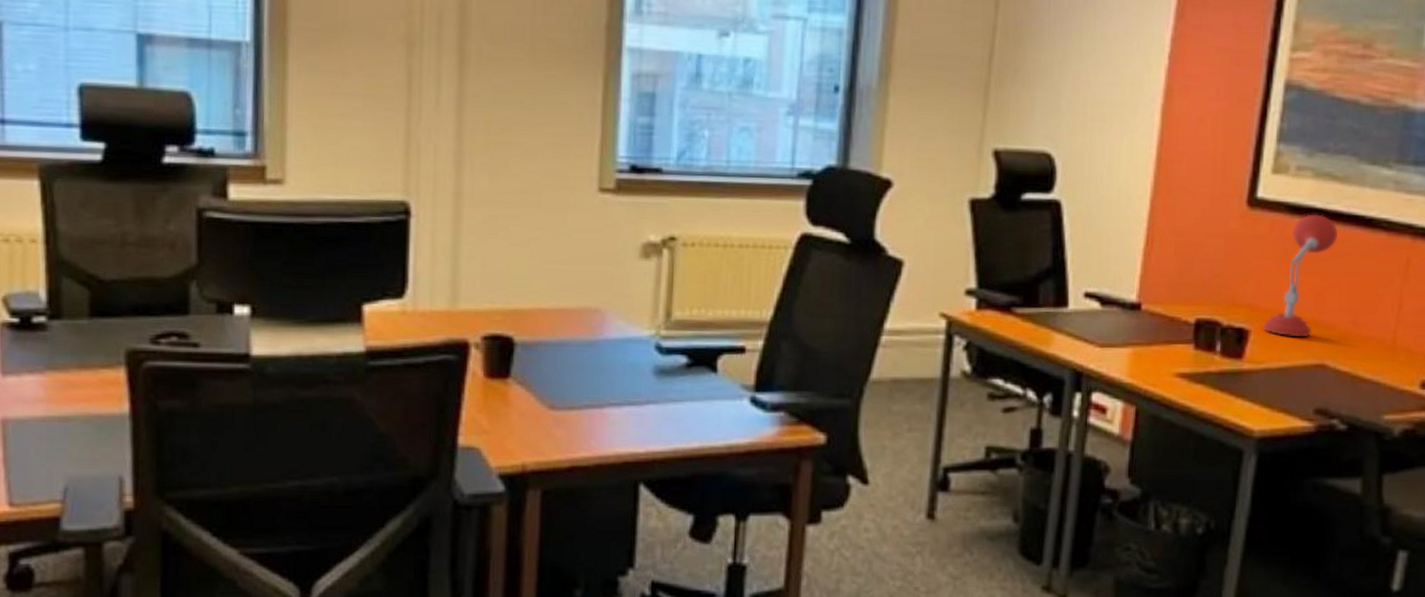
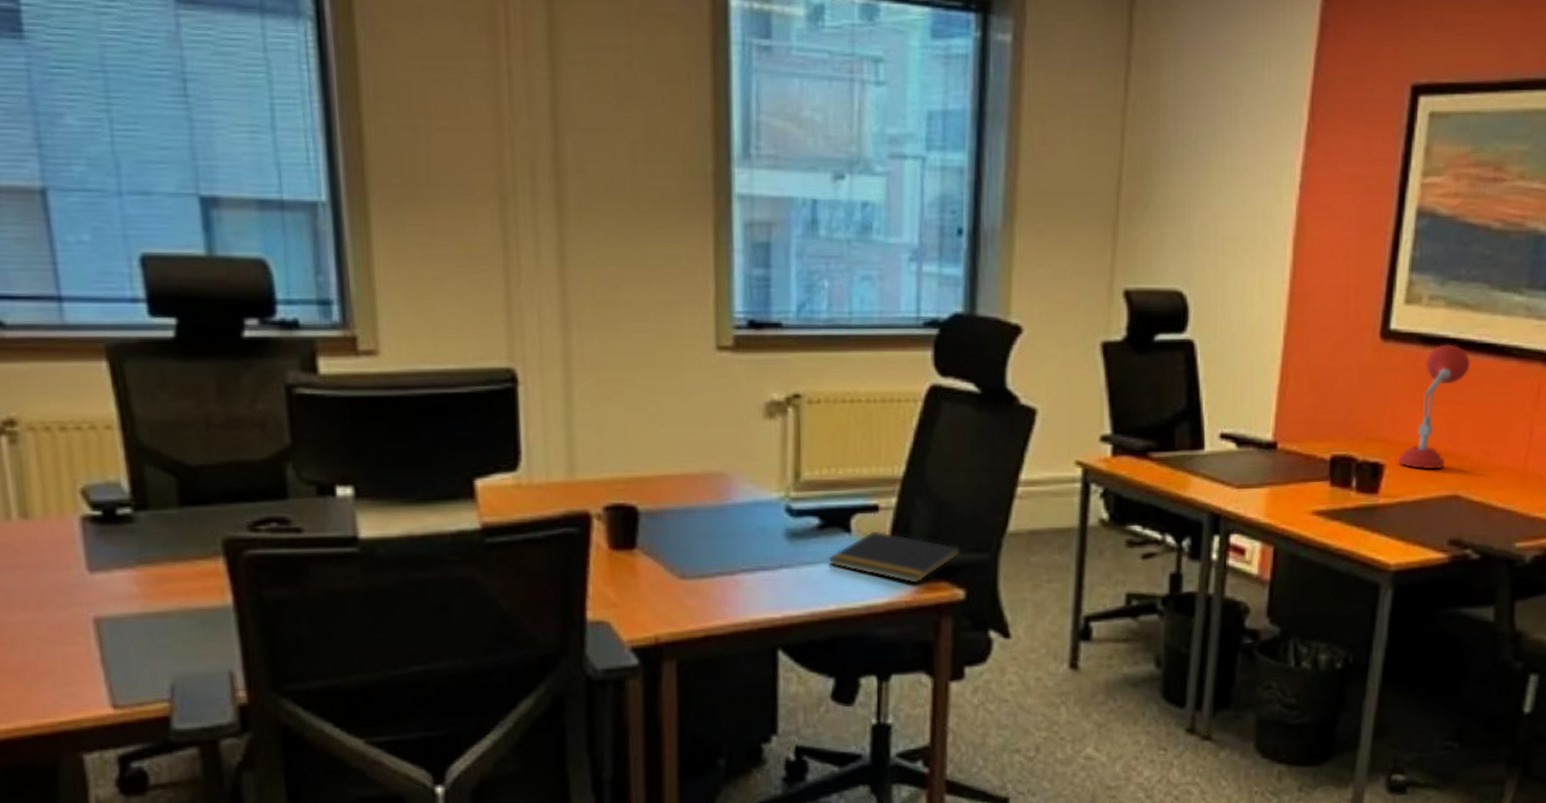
notepad: none [693,372,823,427] -> present [828,530,960,585]

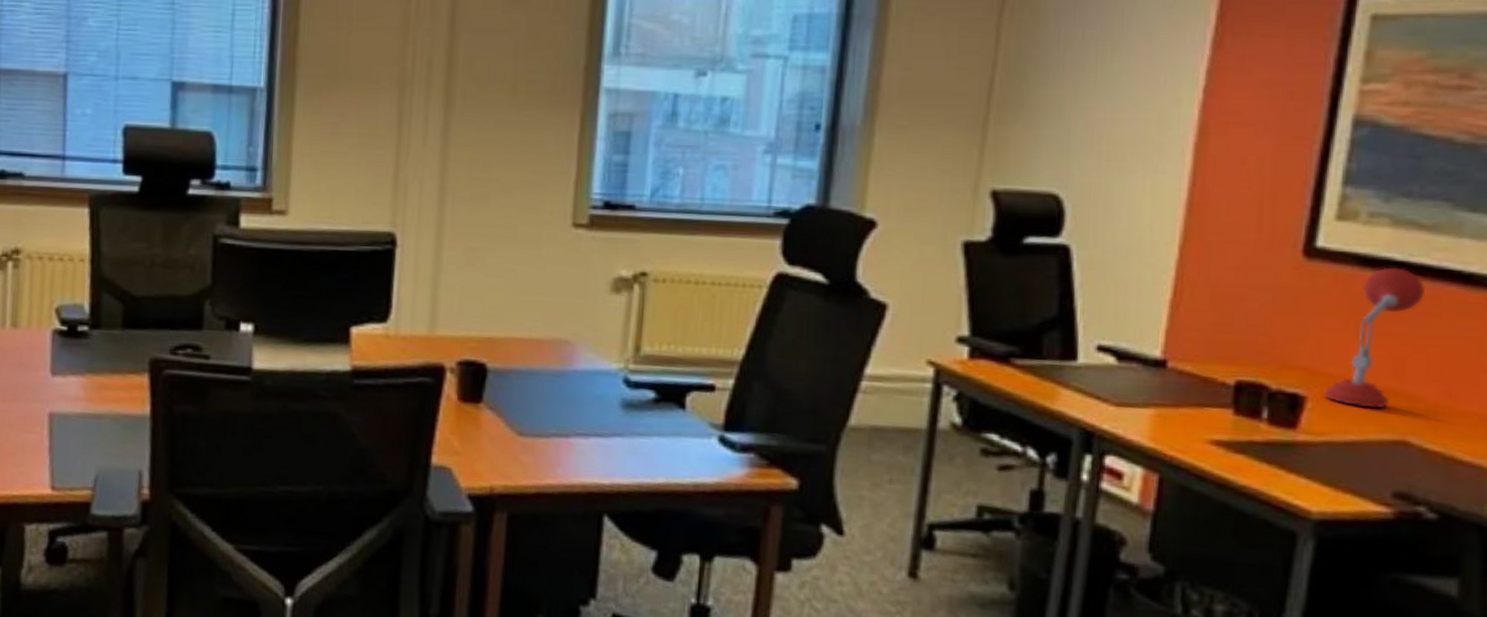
notepad: present [828,530,960,585] -> none [660,410,796,468]

